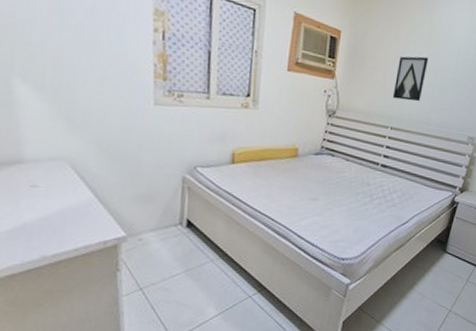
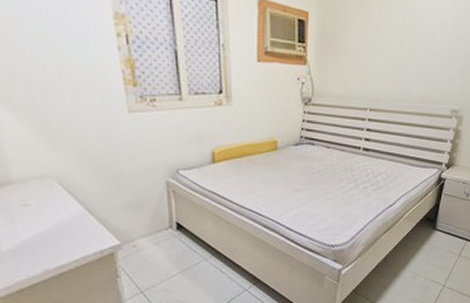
wall art: present [392,56,429,102] -> none [369,29,404,79]

